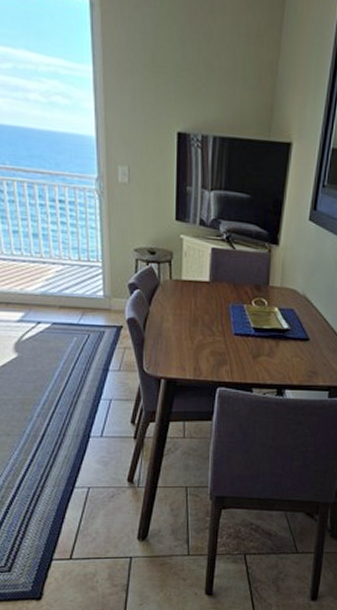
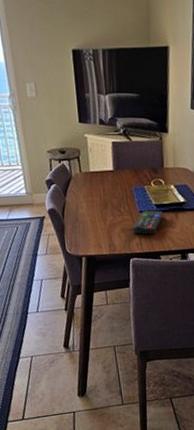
remote control: none [224,333,261,363] -> present [133,210,163,235]

